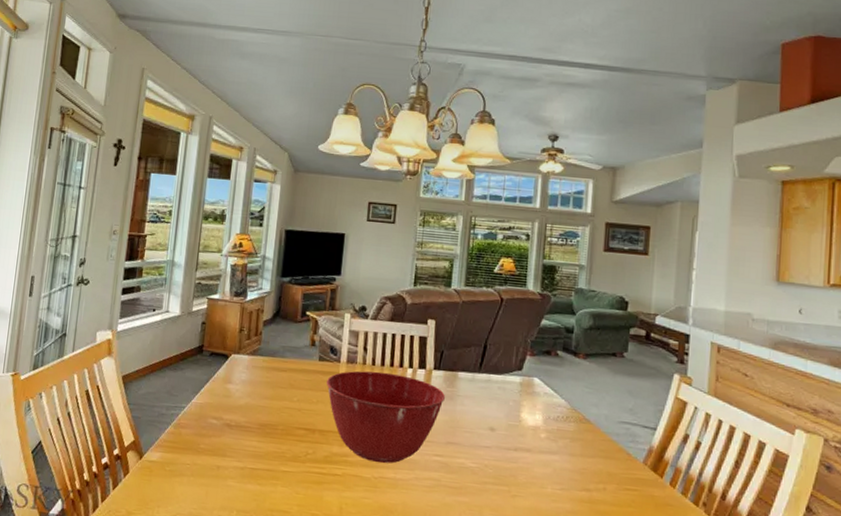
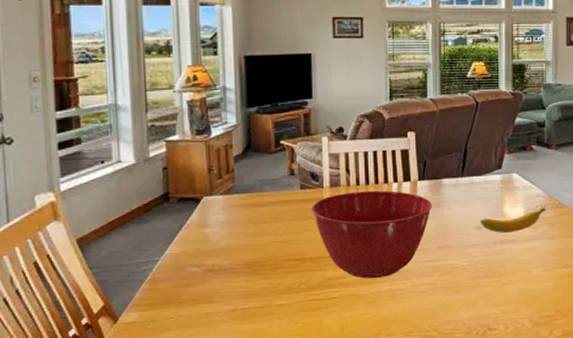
banana: none [493,419,568,441] -> present [480,207,546,233]

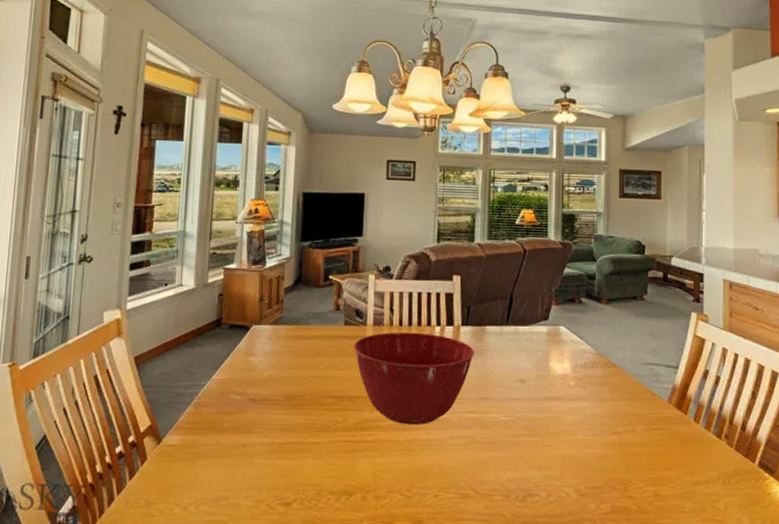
banana: present [480,207,546,233] -> none [523,365,595,389]

